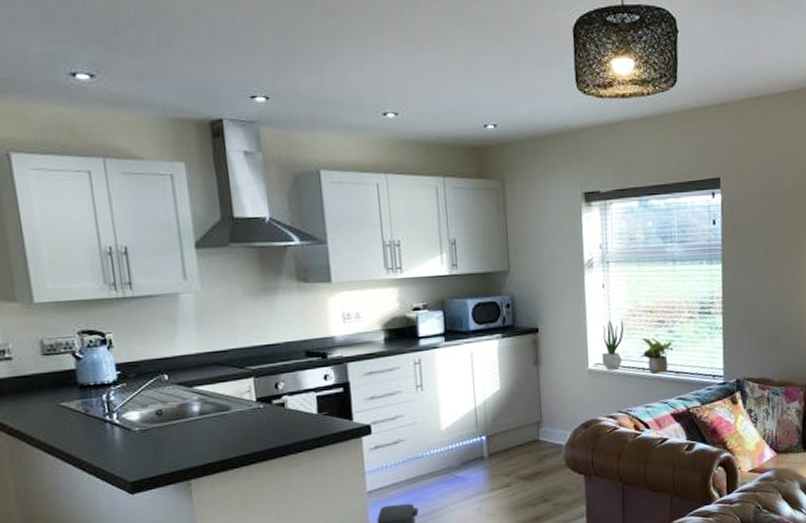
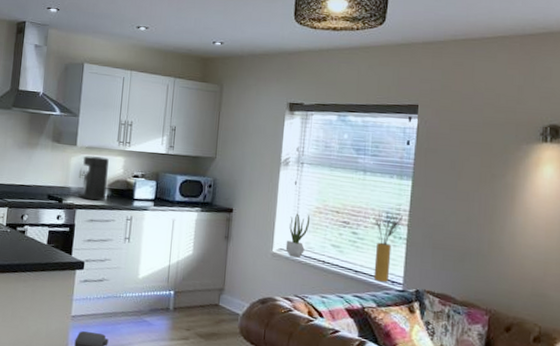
coffee maker: none [343,291,383,349] -> present [78,155,109,201]
potted plant: present [639,337,674,375] -> none [321,234,355,269]
vase: none [690,303,717,379] -> present [373,212,403,283]

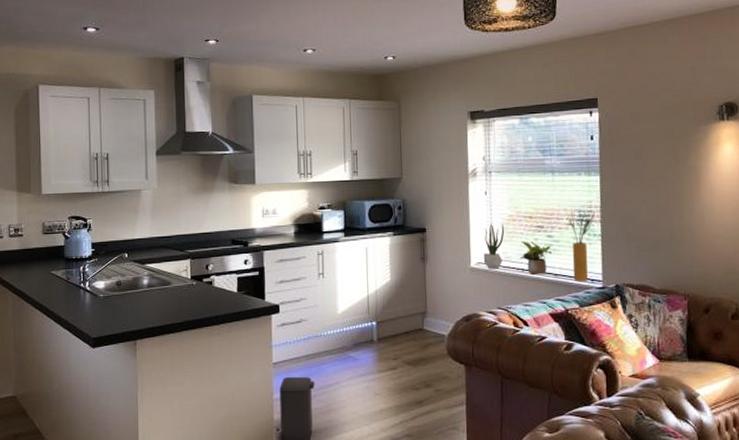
coffee maker: present [78,155,109,201] -> none [264,192,293,239]
potted plant: none [321,234,355,269] -> present [519,241,552,276]

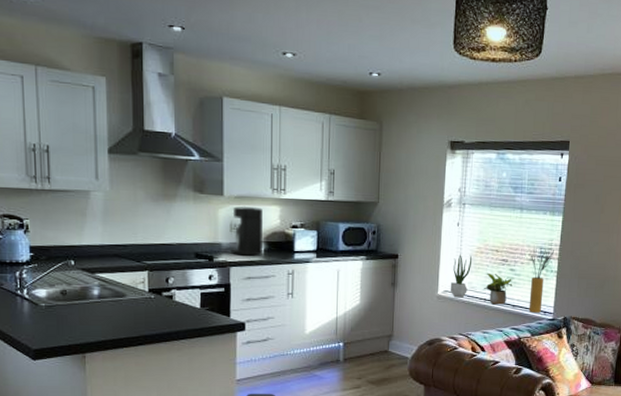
coffee maker: none [264,192,293,239] -> present [231,206,263,256]

